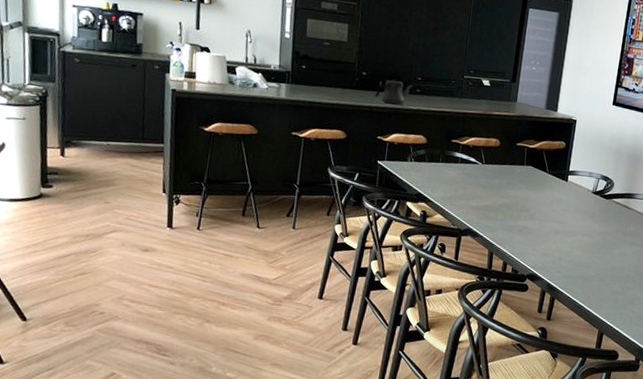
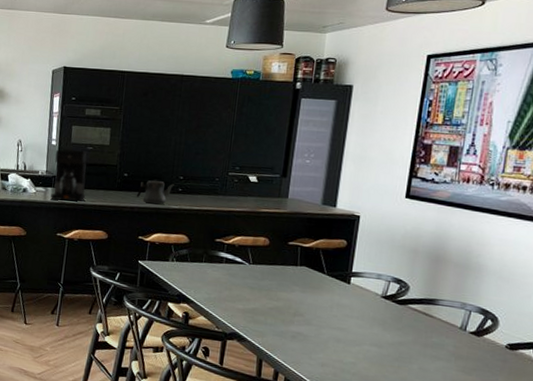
coffee maker: none [284,43,324,100] -> present [50,149,88,202]

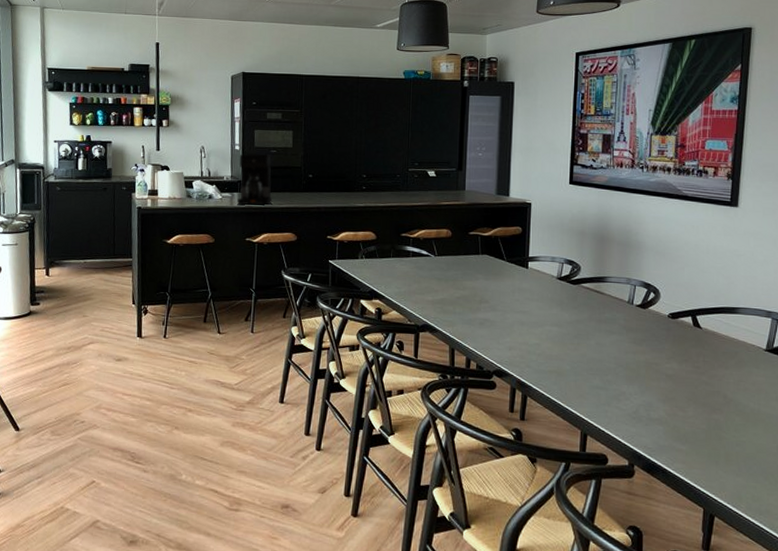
teapot: present [136,178,175,205] -> none [322,178,359,203]

